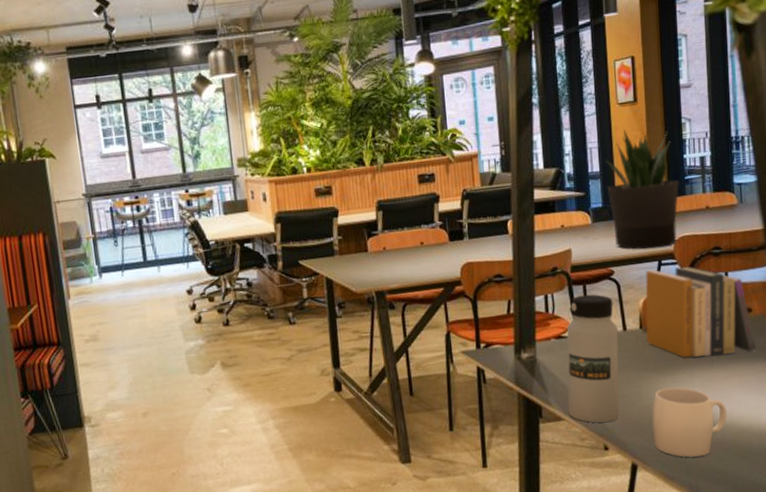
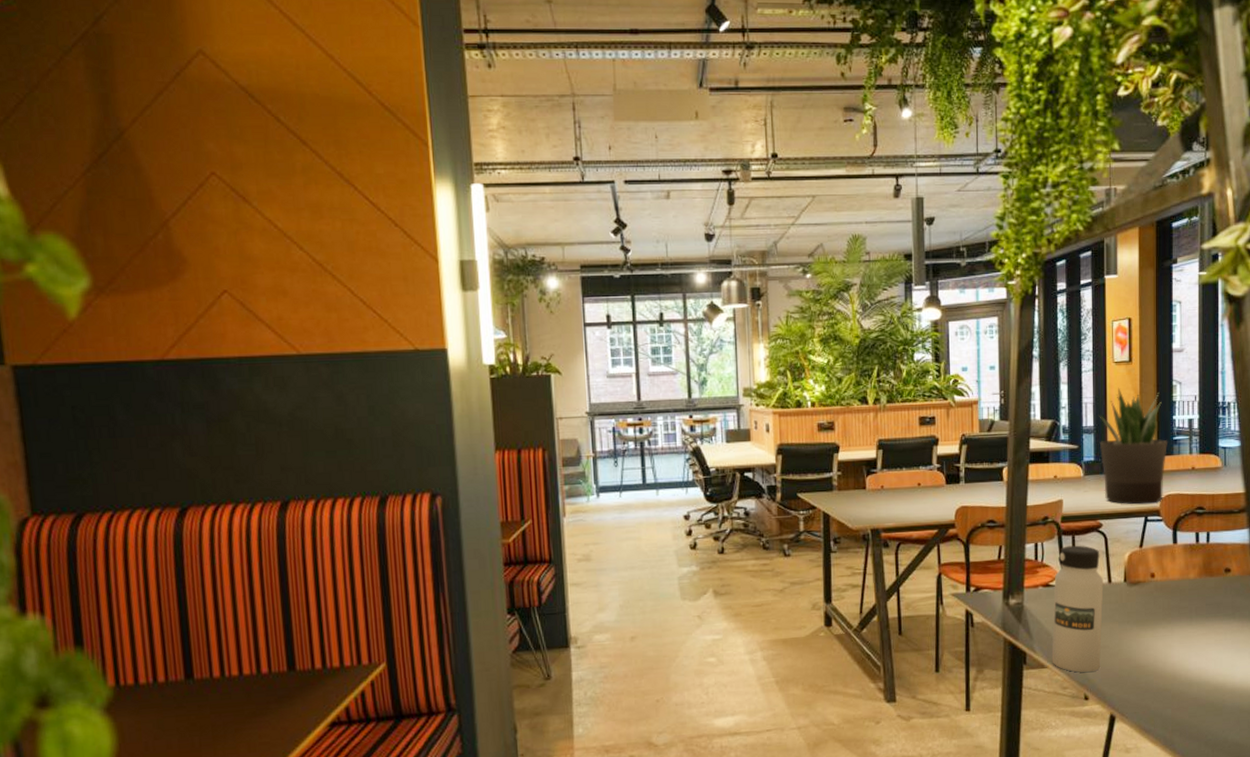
books: present [645,266,757,358] -> none [1129,523,1234,614]
mug: present [652,387,727,458] -> none [1132,641,1203,712]

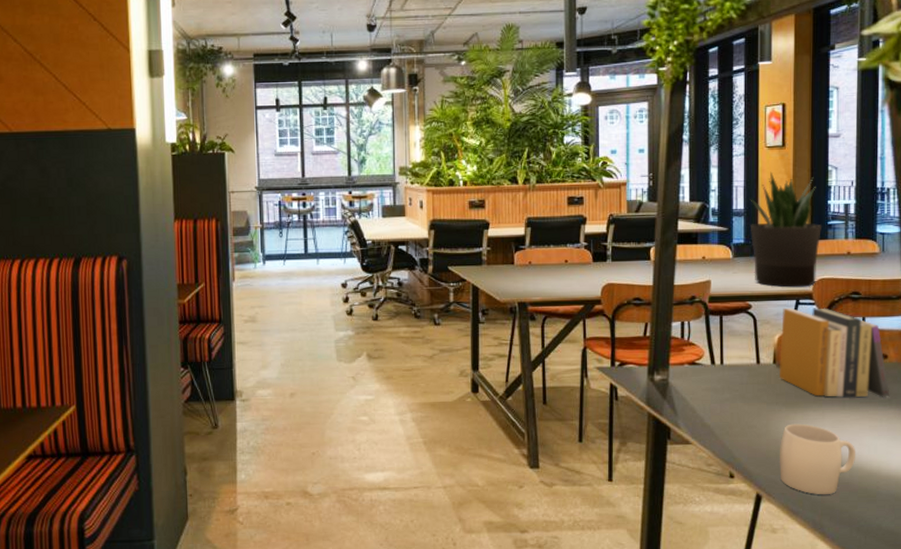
water bottle: present [1051,545,1104,673] -> none [696,325,752,451]
books: none [1129,523,1234,614] -> present [778,307,890,398]
mug: none [1132,641,1203,712] -> present [780,423,856,495]

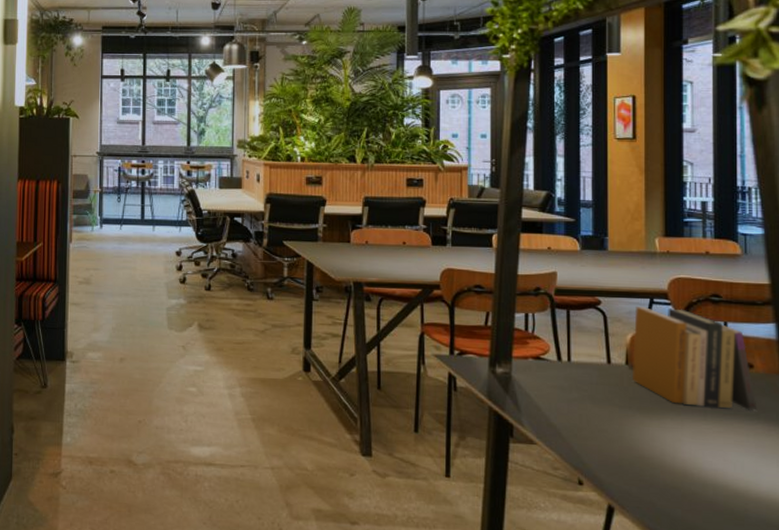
planter: present [749,171,822,287] -> none [597,164,677,286]
mug: present [780,423,856,495] -> none [634,431,721,513]

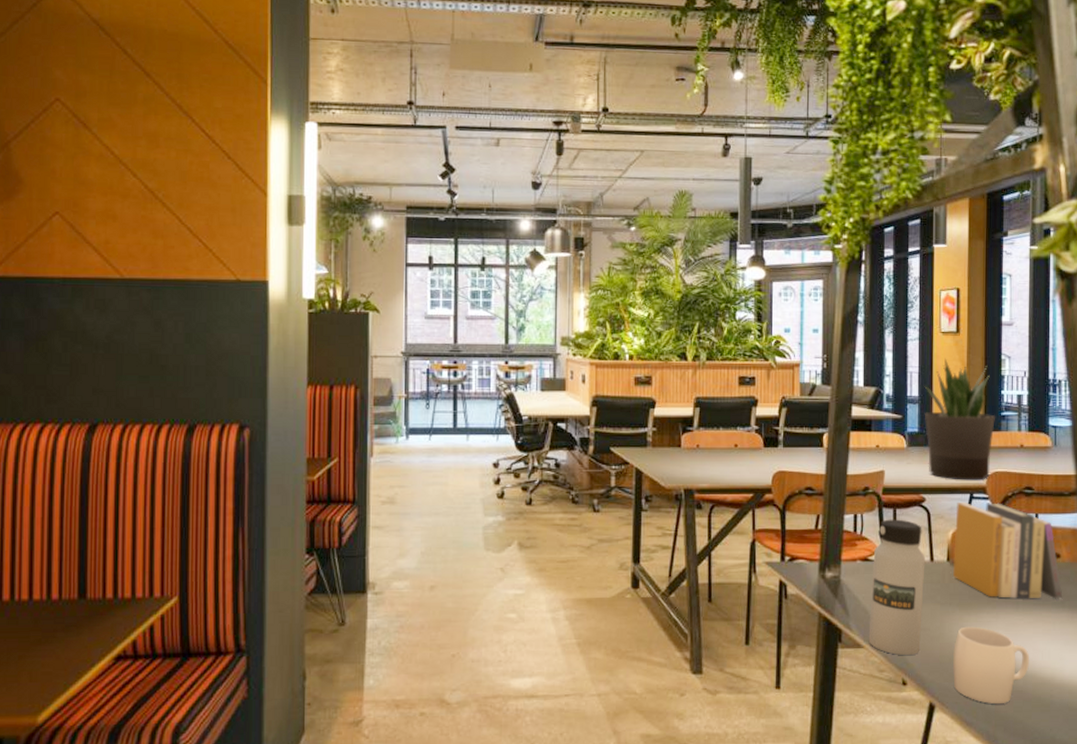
water bottle: none [541,320,602,456] -> present [868,519,925,656]
planter: none [597,164,677,286] -> present [923,358,995,480]
mug: none [634,431,721,513] -> present [953,626,1030,705]

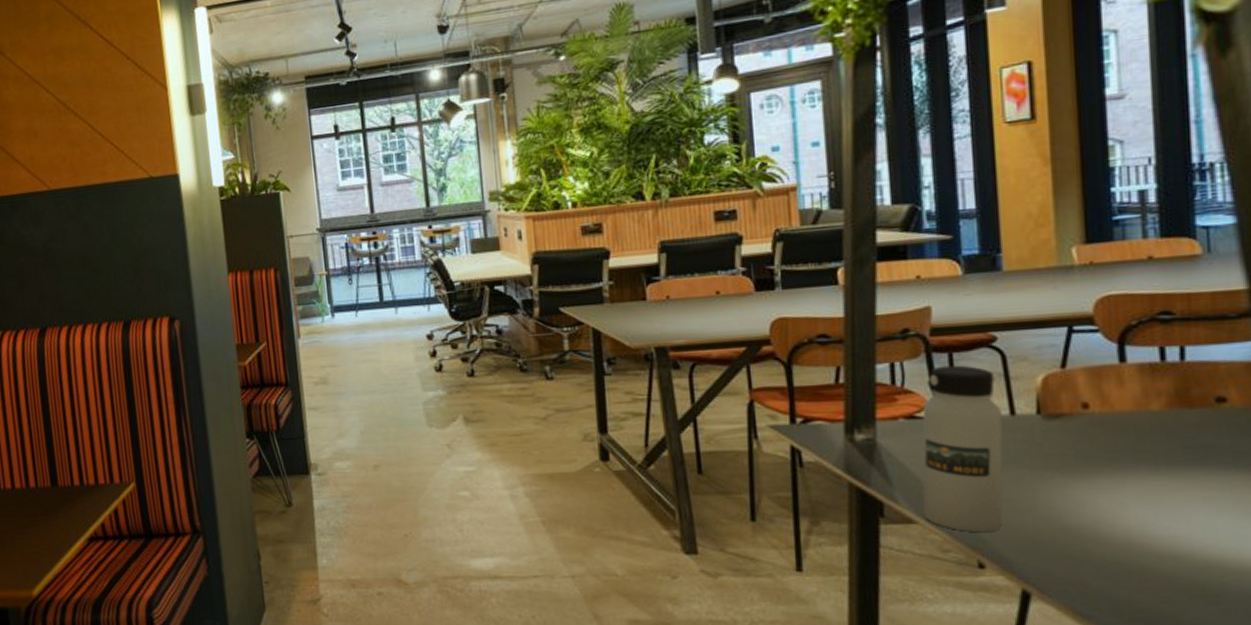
planter: present [923,358,995,480] -> none [982,155,1103,311]
books: present [952,501,1063,599] -> none [1045,335,1235,459]
mug: present [953,626,1030,705] -> none [1055,495,1183,594]

